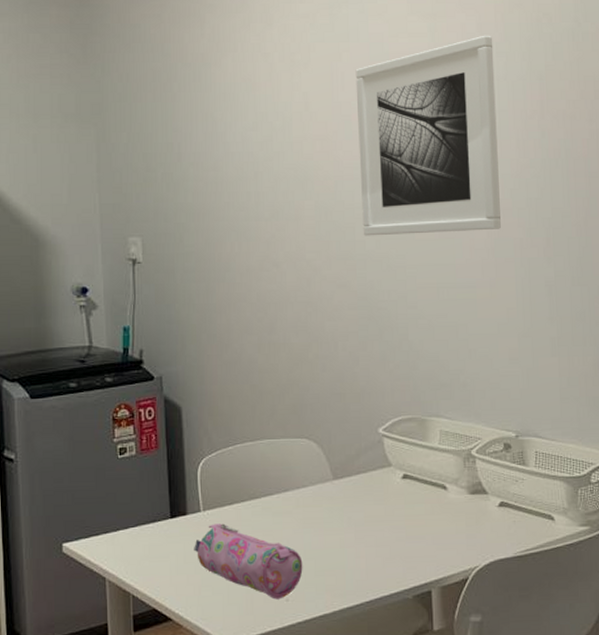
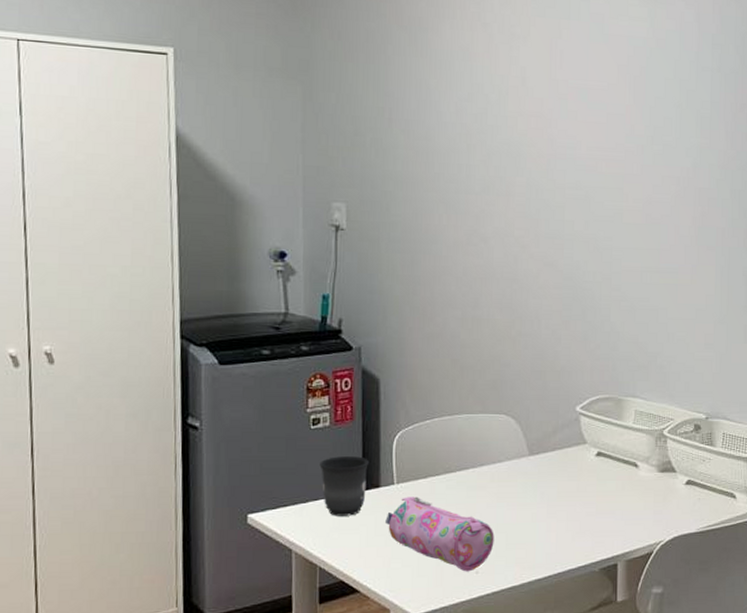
mug: none [128,484,175,544] -> present [319,456,369,516]
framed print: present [355,35,501,236] -> none [572,25,710,218]

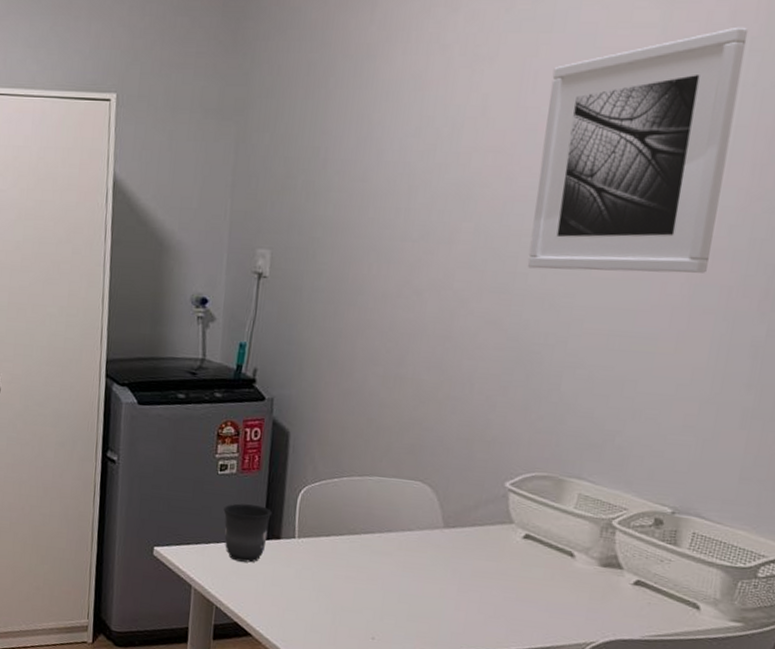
pencil case: present [385,496,494,572] -> none [283,552,396,636]
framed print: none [572,25,710,218] -> present [527,26,749,274]

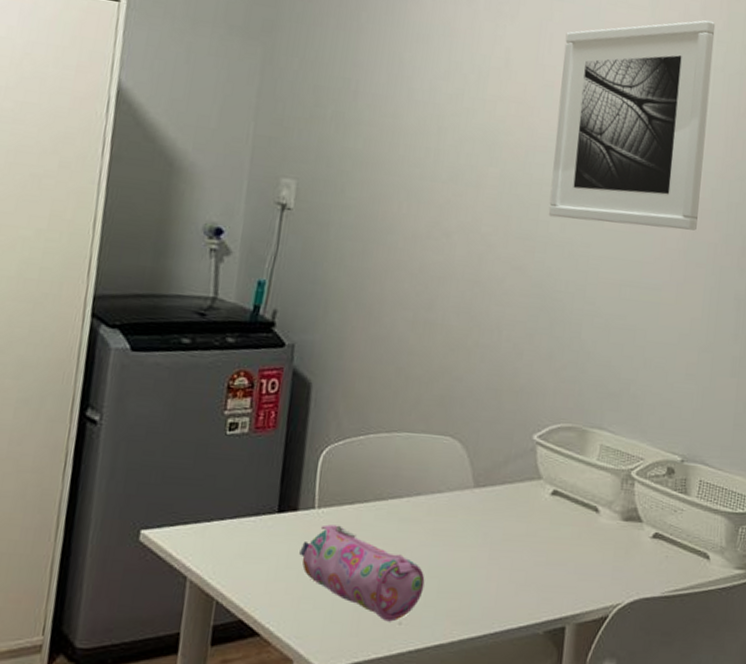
mug: present [223,503,272,563] -> none [231,469,288,542]
pencil case: none [283,552,396,636] -> present [299,524,425,622]

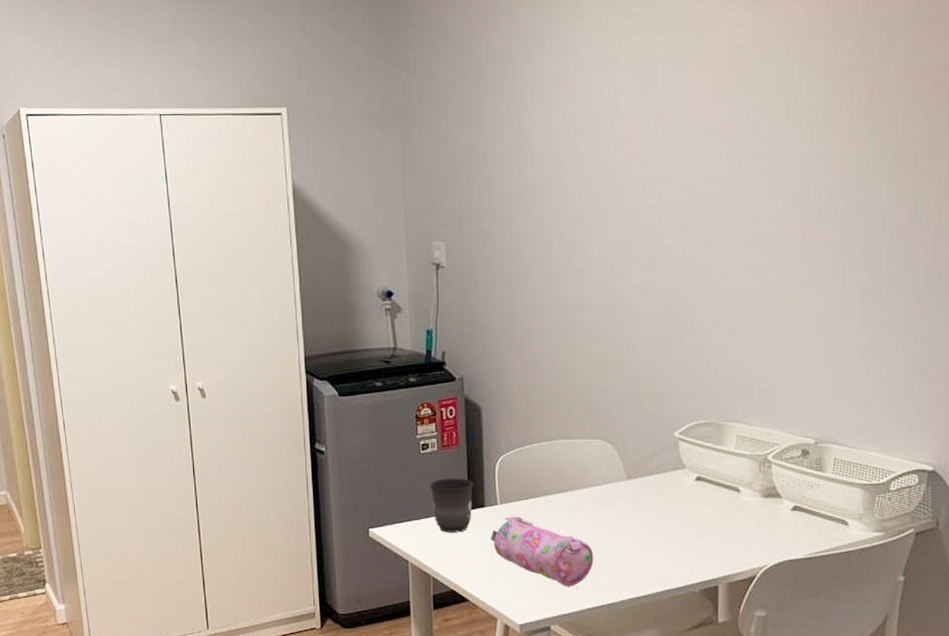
mug: none [231,469,288,542] -> present [430,479,473,533]
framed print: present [548,20,716,231] -> none [669,21,823,240]

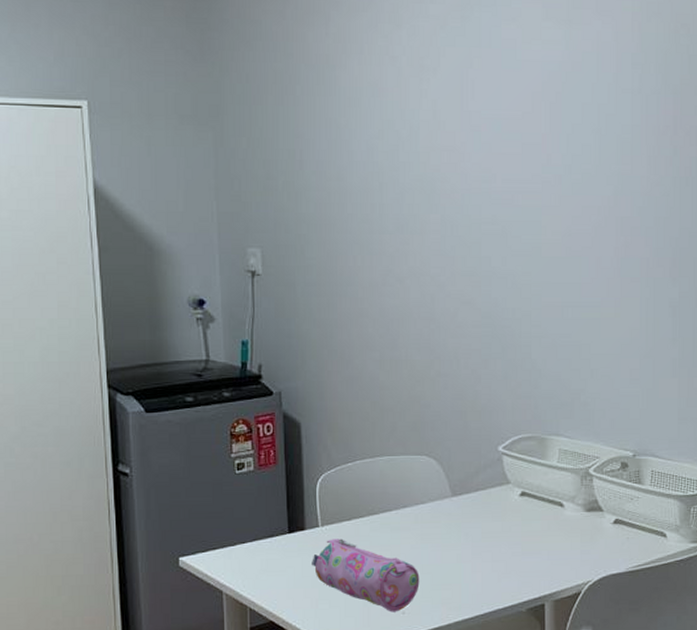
mug: present [430,479,473,533] -> none [246,500,293,559]

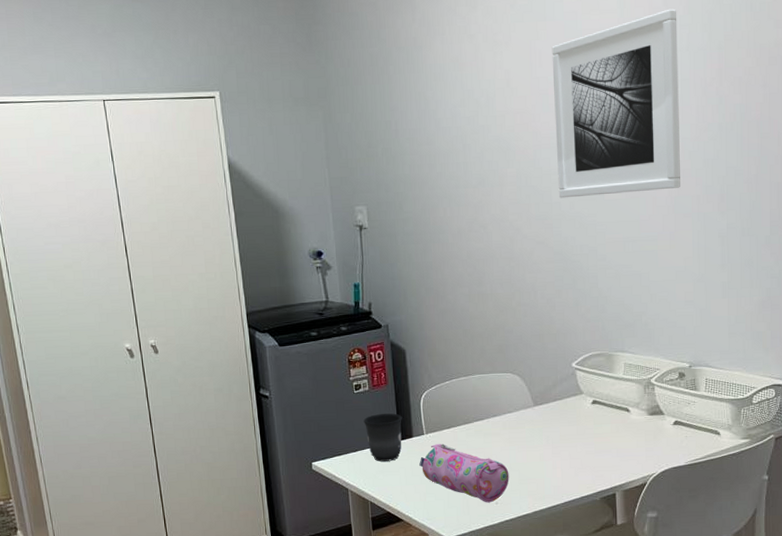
mug: none [246,500,293,559] -> present [363,413,402,462]
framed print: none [486,44,629,252] -> present [551,8,680,198]

